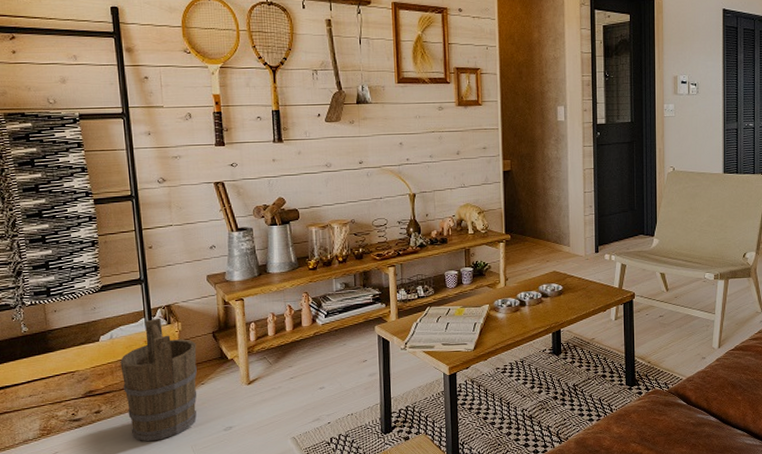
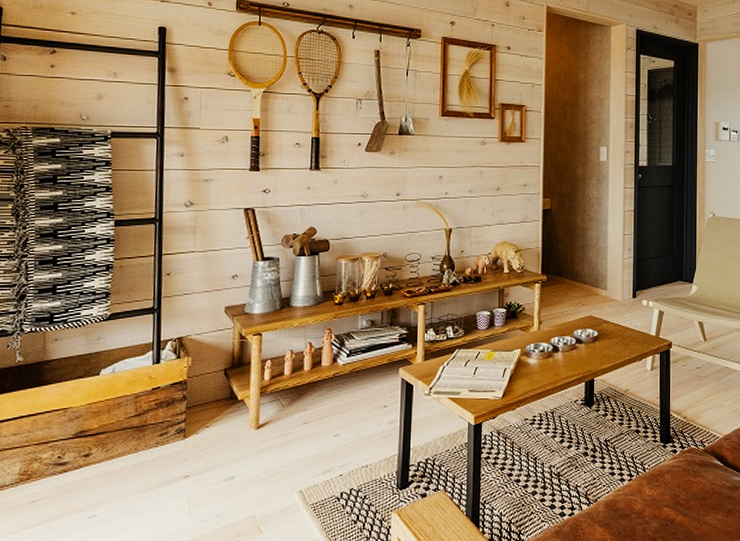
bucket: present [120,318,197,442] -> none [119,351,205,492]

